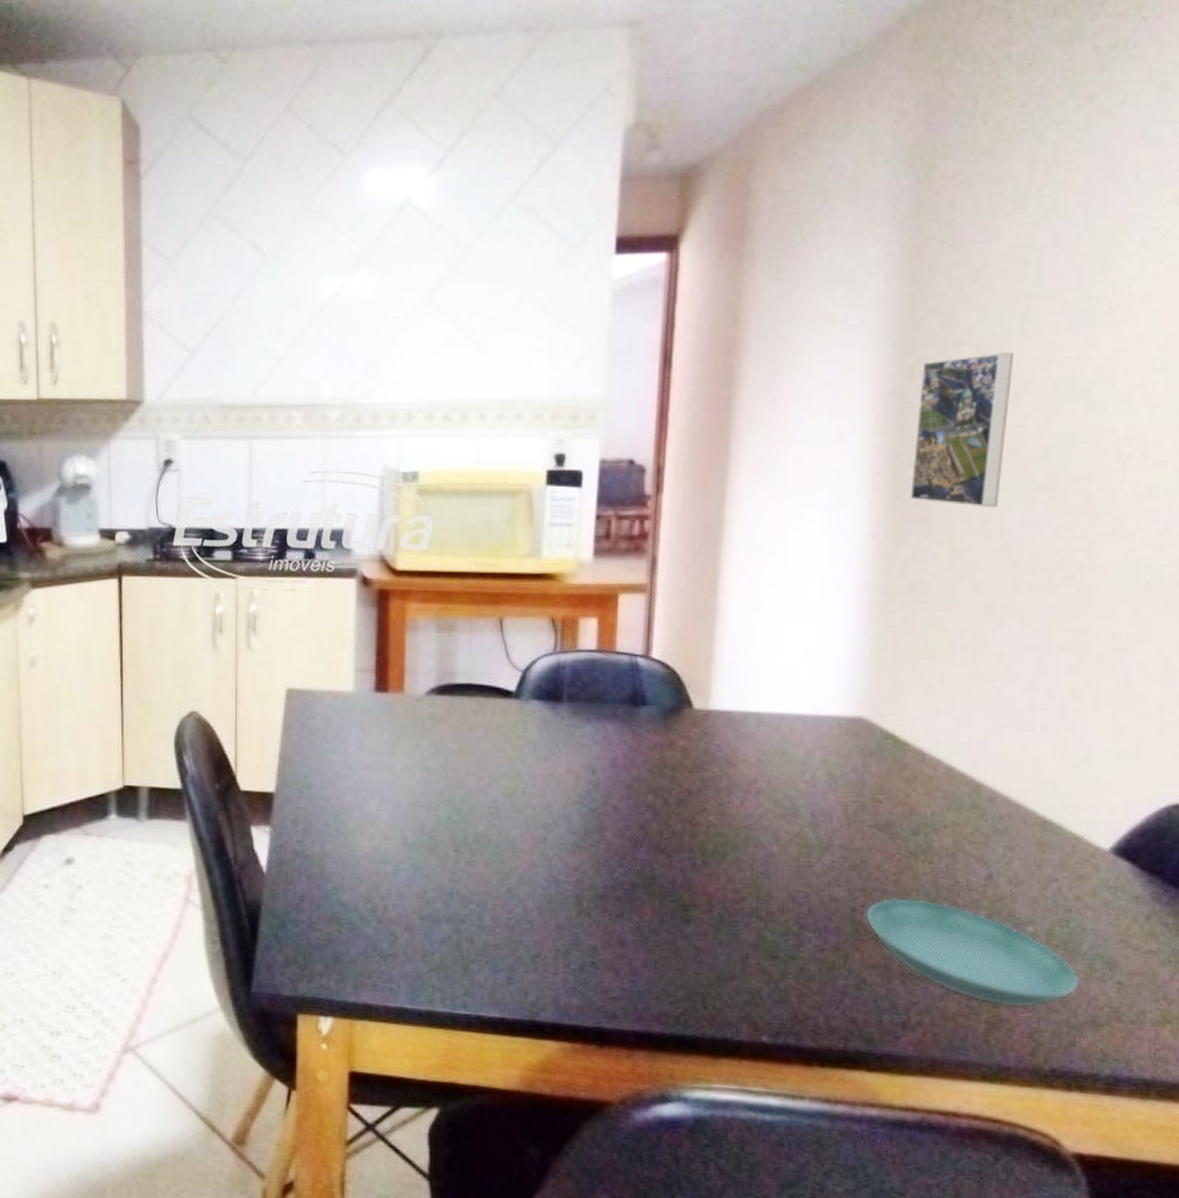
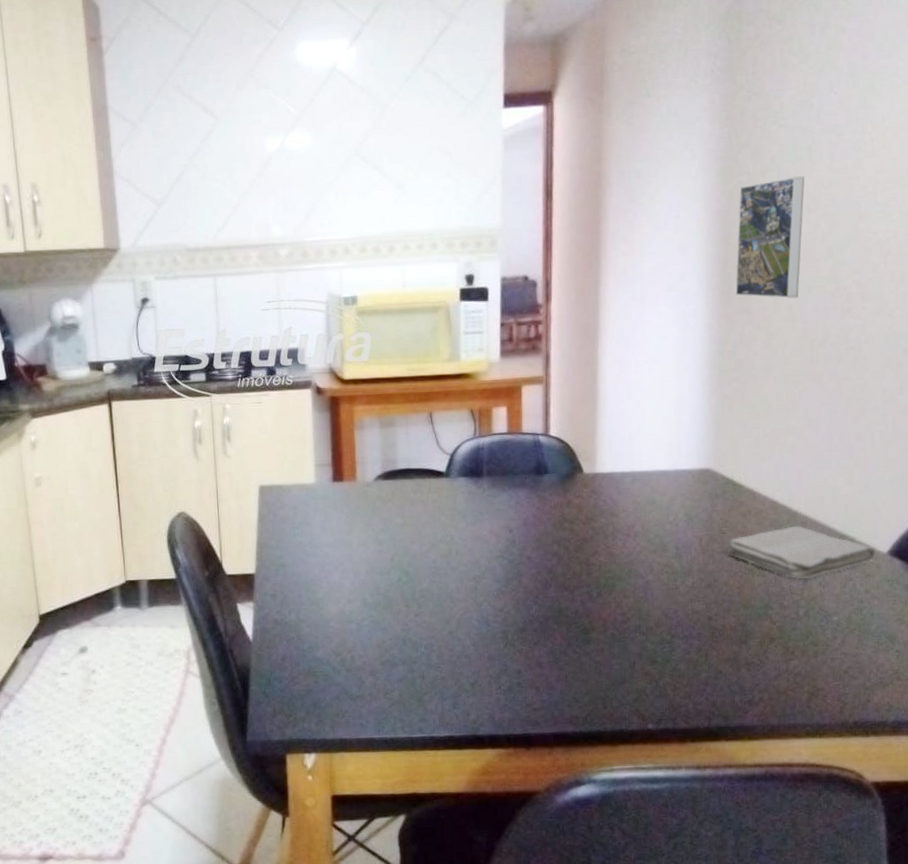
saucer: present [864,897,1080,1008] -> none [718,604,871,679]
washcloth: none [882,801,1094,874] -> present [727,525,876,580]

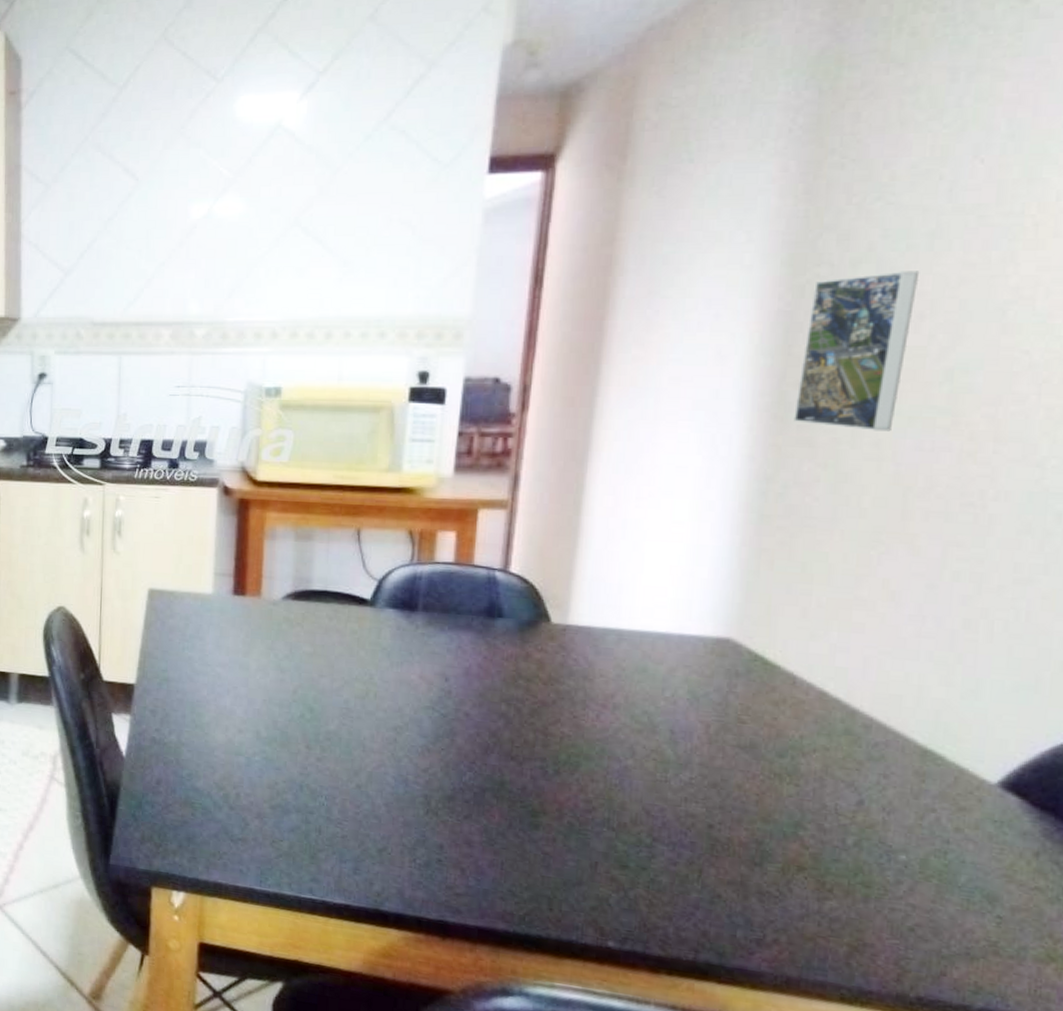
washcloth: present [727,525,876,580] -> none [745,726,980,801]

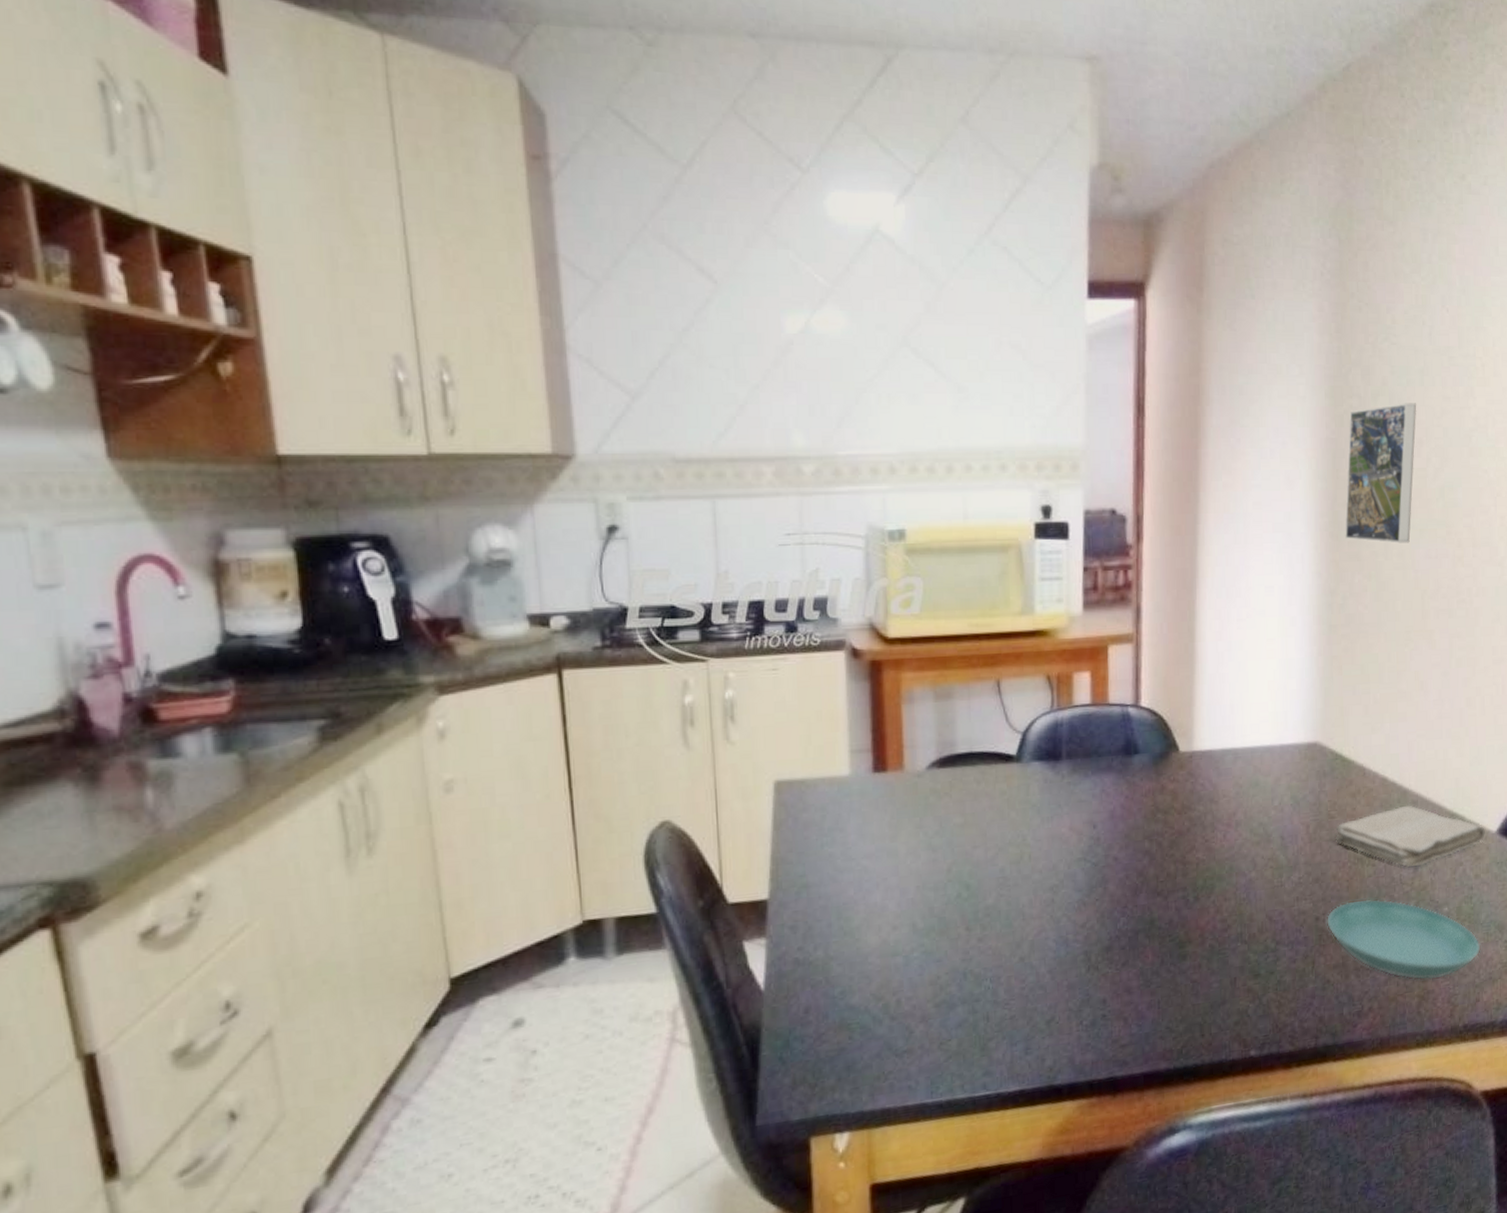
saucer: none [722,817,955,935] -> present [1326,898,1481,981]
washcloth: none [745,726,980,801] -> present [1336,805,1486,868]

